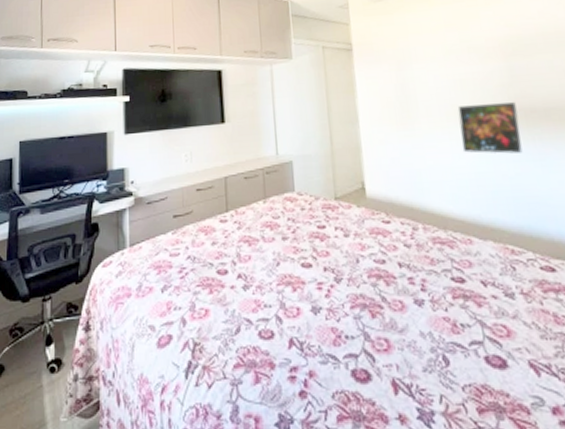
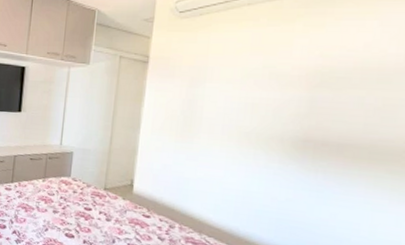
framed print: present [457,102,523,154] -> none [236,128,307,181]

